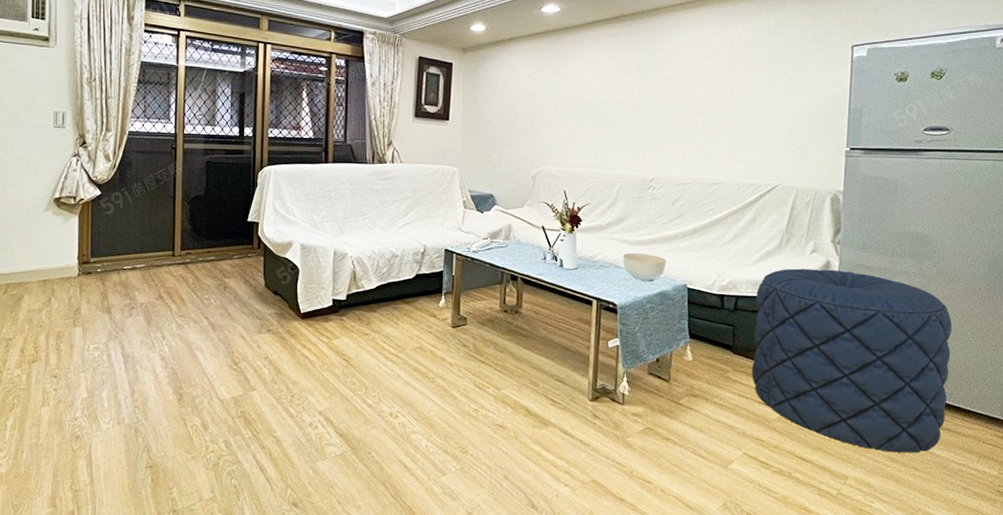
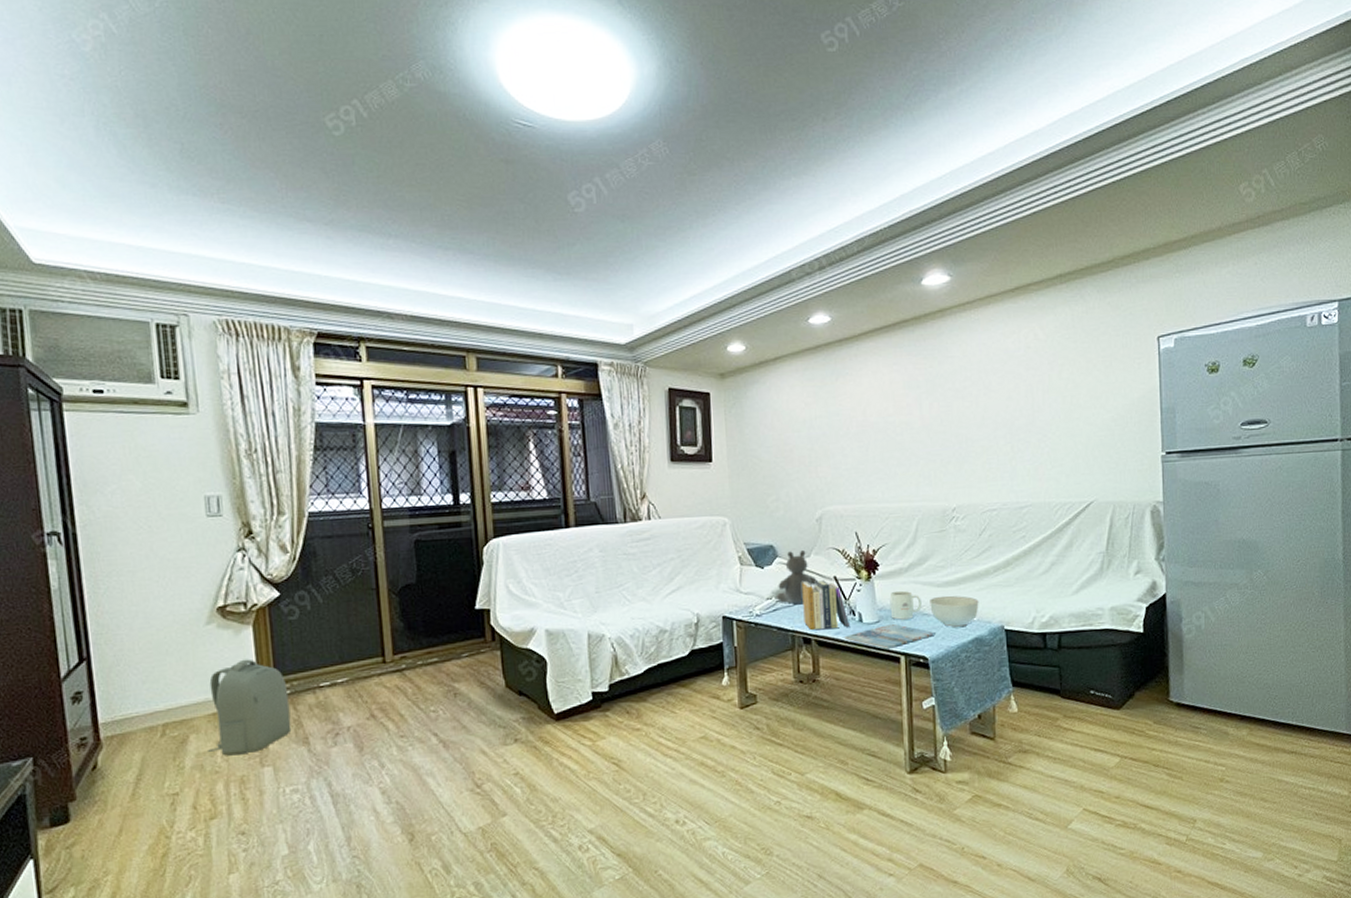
backpack: none [36,241,100,315] -> present [208,659,292,756]
stuffed animal: none [491,201,528,246] -> present [776,550,817,604]
books: none [513,228,552,271] -> present [802,580,851,630]
magazine: none [546,271,627,293] -> present [844,623,937,649]
mug: none [587,244,616,269] -> present [889,590,922,620]
pouf: present [752,268,953,453] -> none [1080,590,1290,786]

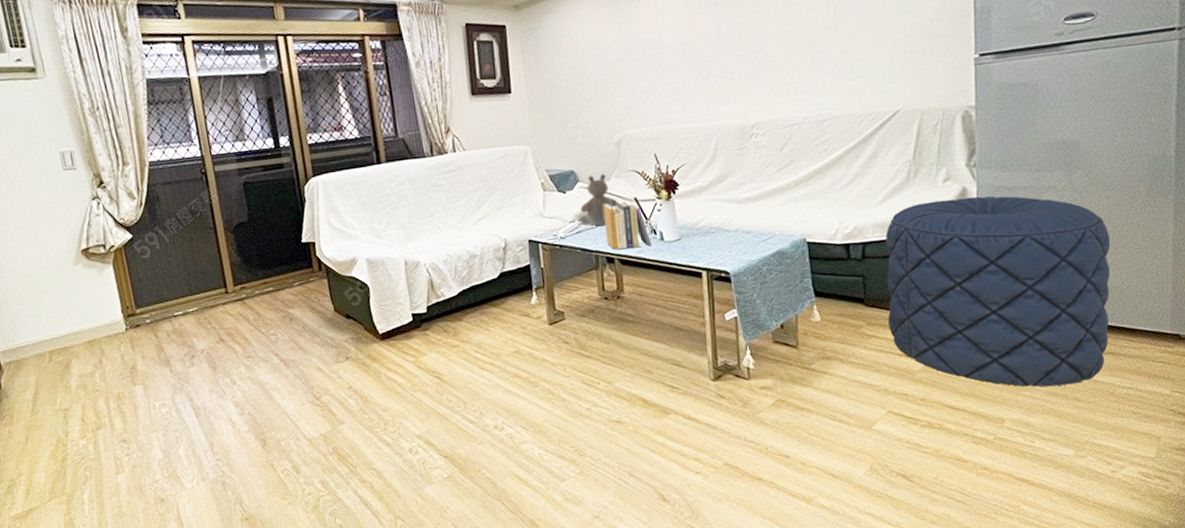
backpack: present [208,659,292,756] -> none [82,293,155,377]
magazine: present [844,623,937,649] -> none [646,240,738,265]
mug: present [889,590,922,620] -> none [690,208,722,237]
bowl: present [930,595,979,628] -> none [730,211,780,242]
pouf: none [1080,590,1290,786] -> present [885,196,1111,387]

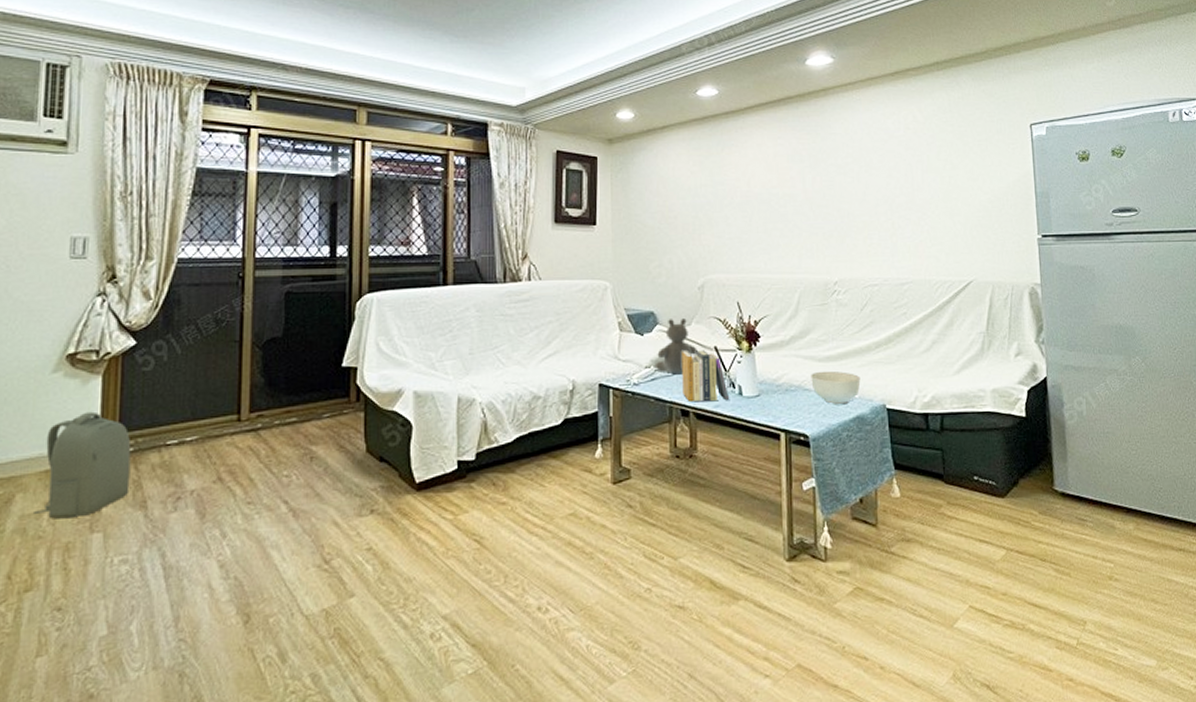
backpack: none [82,293,155,377] -> present [34,411,131,519]
bowl: none [730,211,780,242] -> present [811,371,861,405]
pouf: present [885,196,1111,387] -> none [963,373,1178,585]

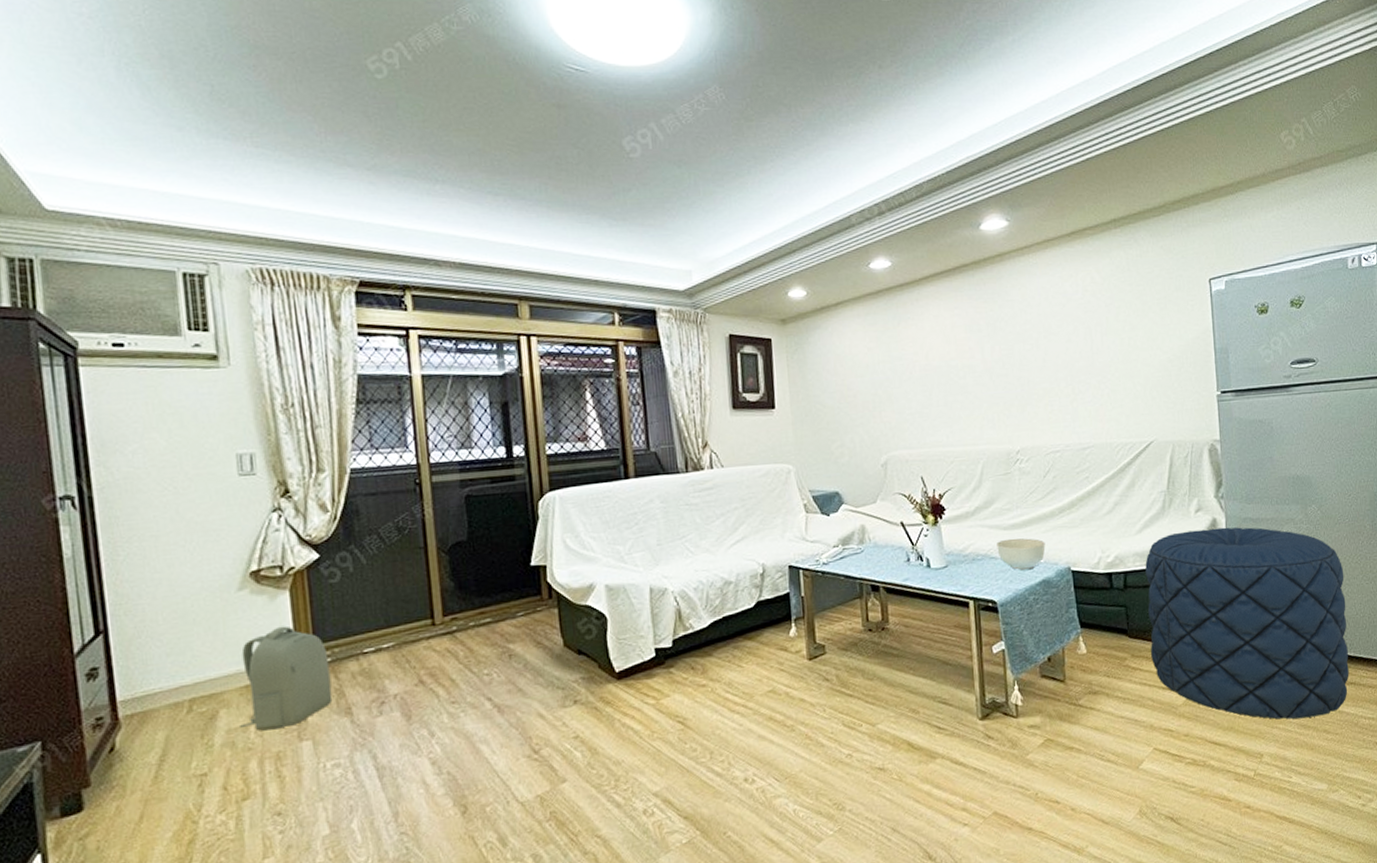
stuffed animal: present [654,318,697,374] -> none [842,496,884,551]
books: present [682,350,730,402] -> none [868,526,919,577]
pouf: none [963,373,1178,585] -> present [1145,527,1349,720]

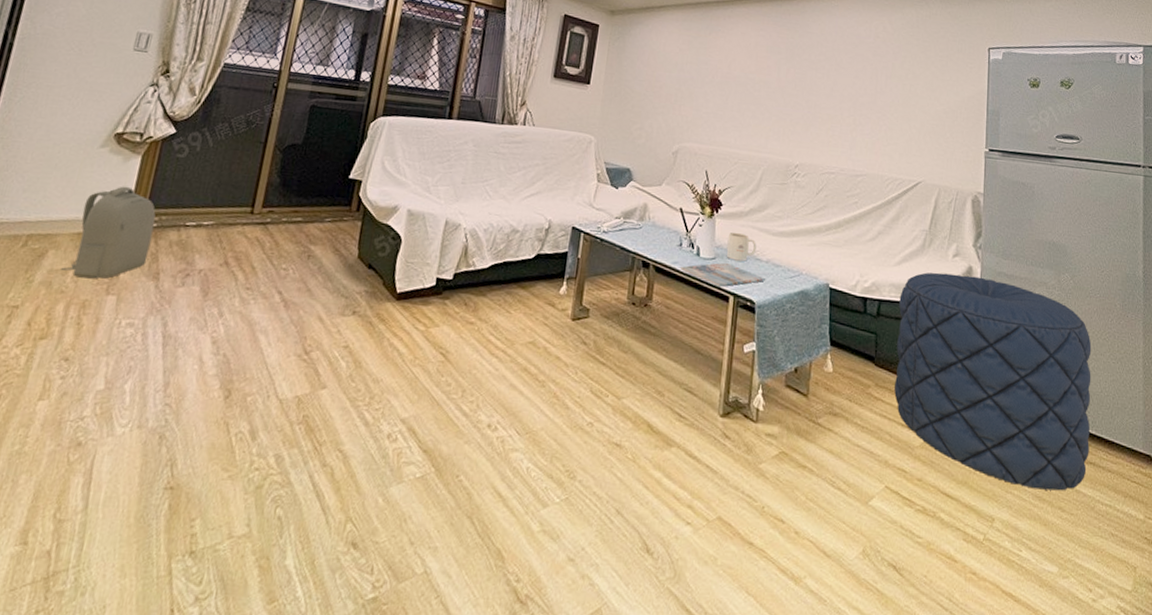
magazine: none [912,568,1005,594] -> present [680,262,766,287]
mug: none [957,534,989,564] -> present [726,232,757,262]
bowl: present [997,538,1046,570] -> none [763,244,809,278]

